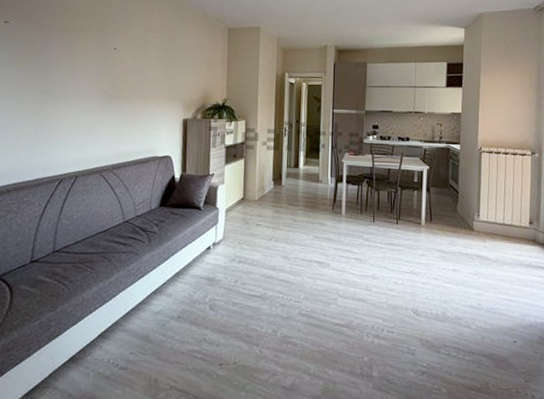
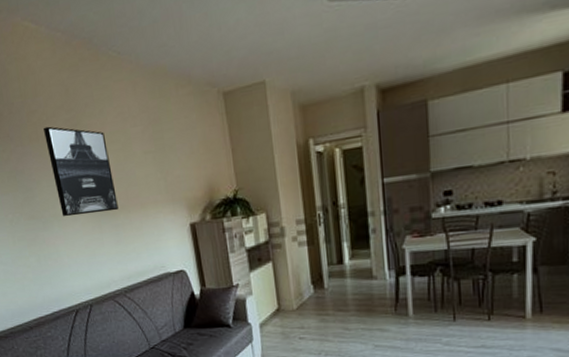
wall art: none [71,22,127,99] -> present [43,126,119,217]

